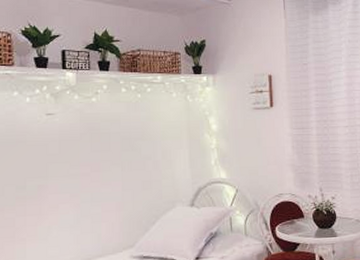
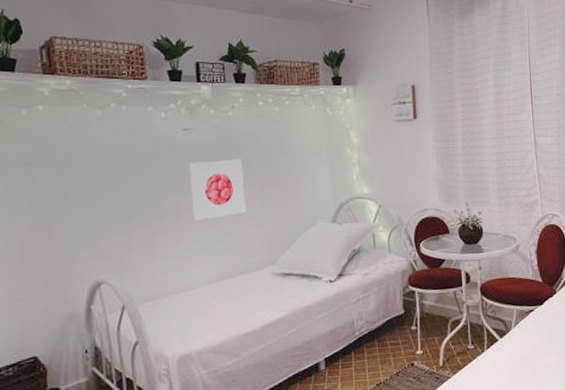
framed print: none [52,143,106,203] -> present [189,159,246,221]

